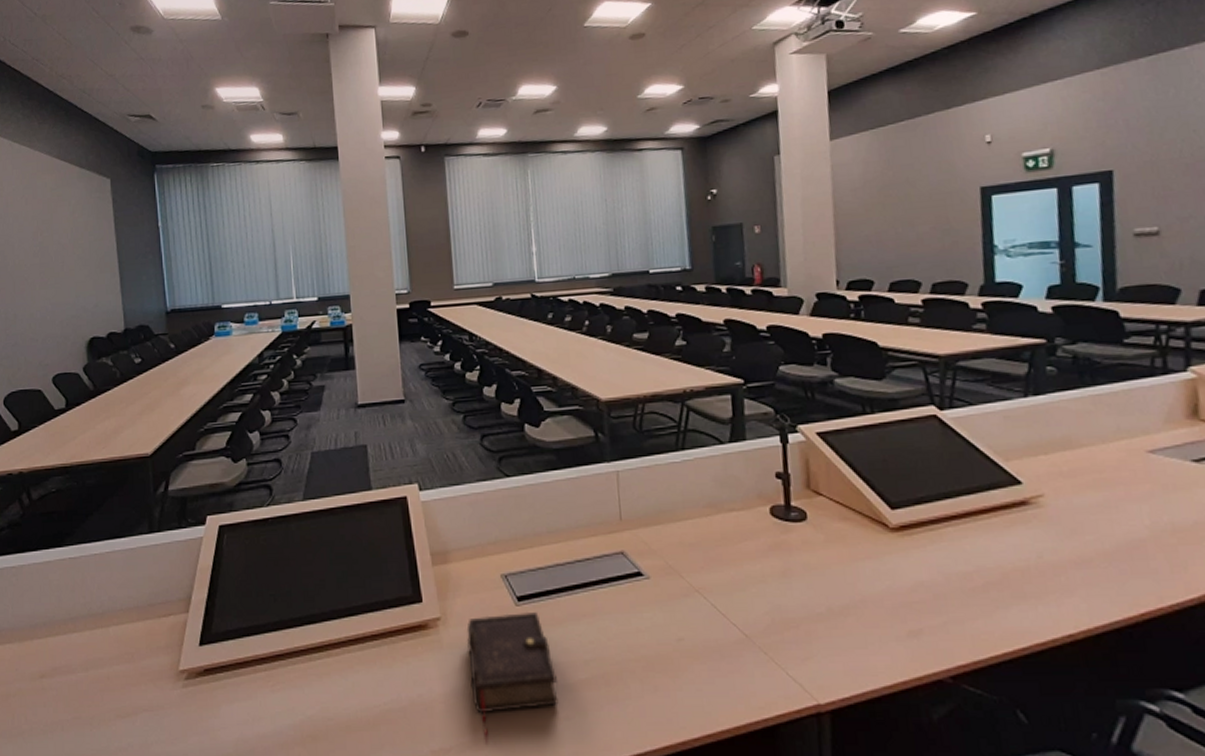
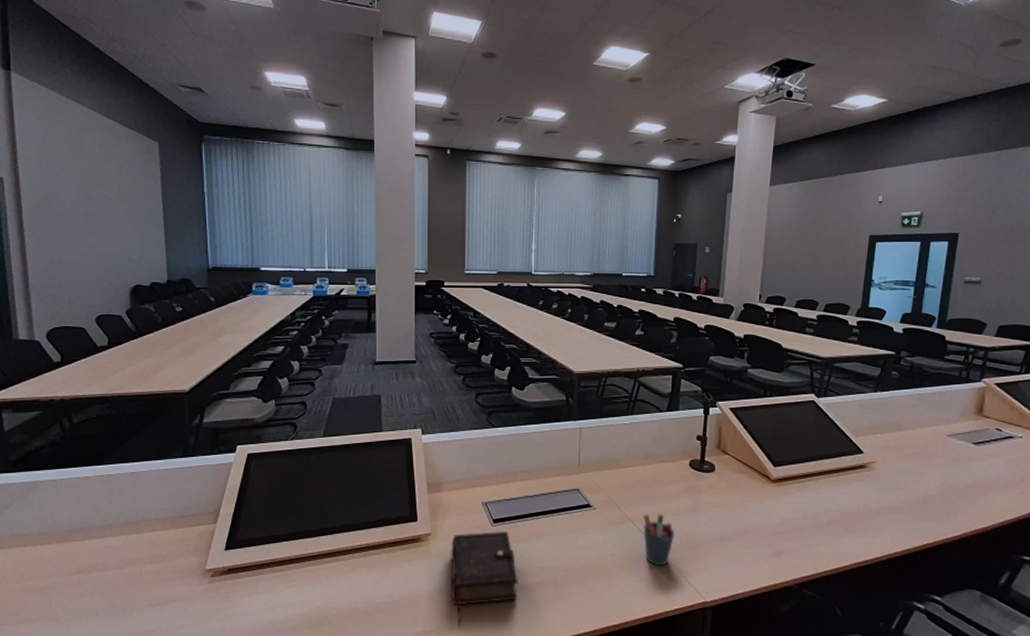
pen holder: none [714,582,763,654] -> present [642,514,675,566]

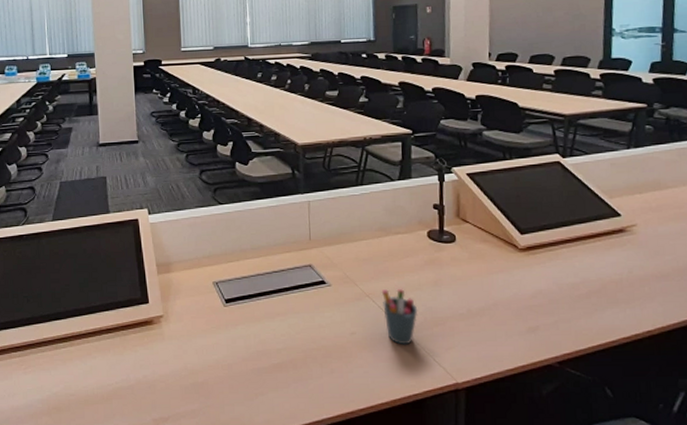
book: present [451,532,518,628] -> none [184,312,256,414]

